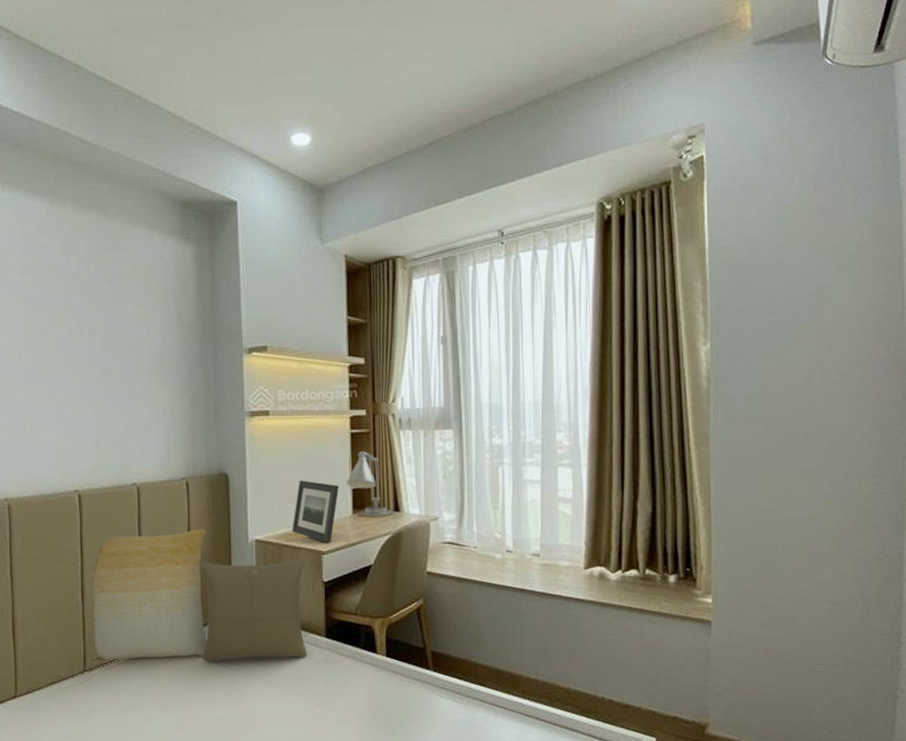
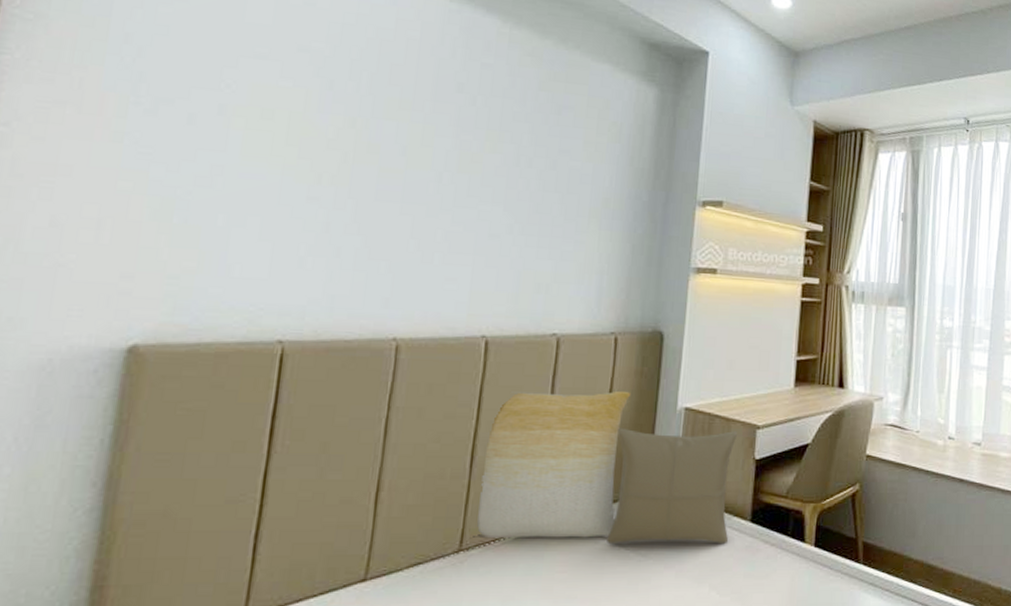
picture frame: present [292,480,340,543] -> none [727,346,784,417]
desk lamp: present [347,451,393,518] -> none [791,321,837,393]

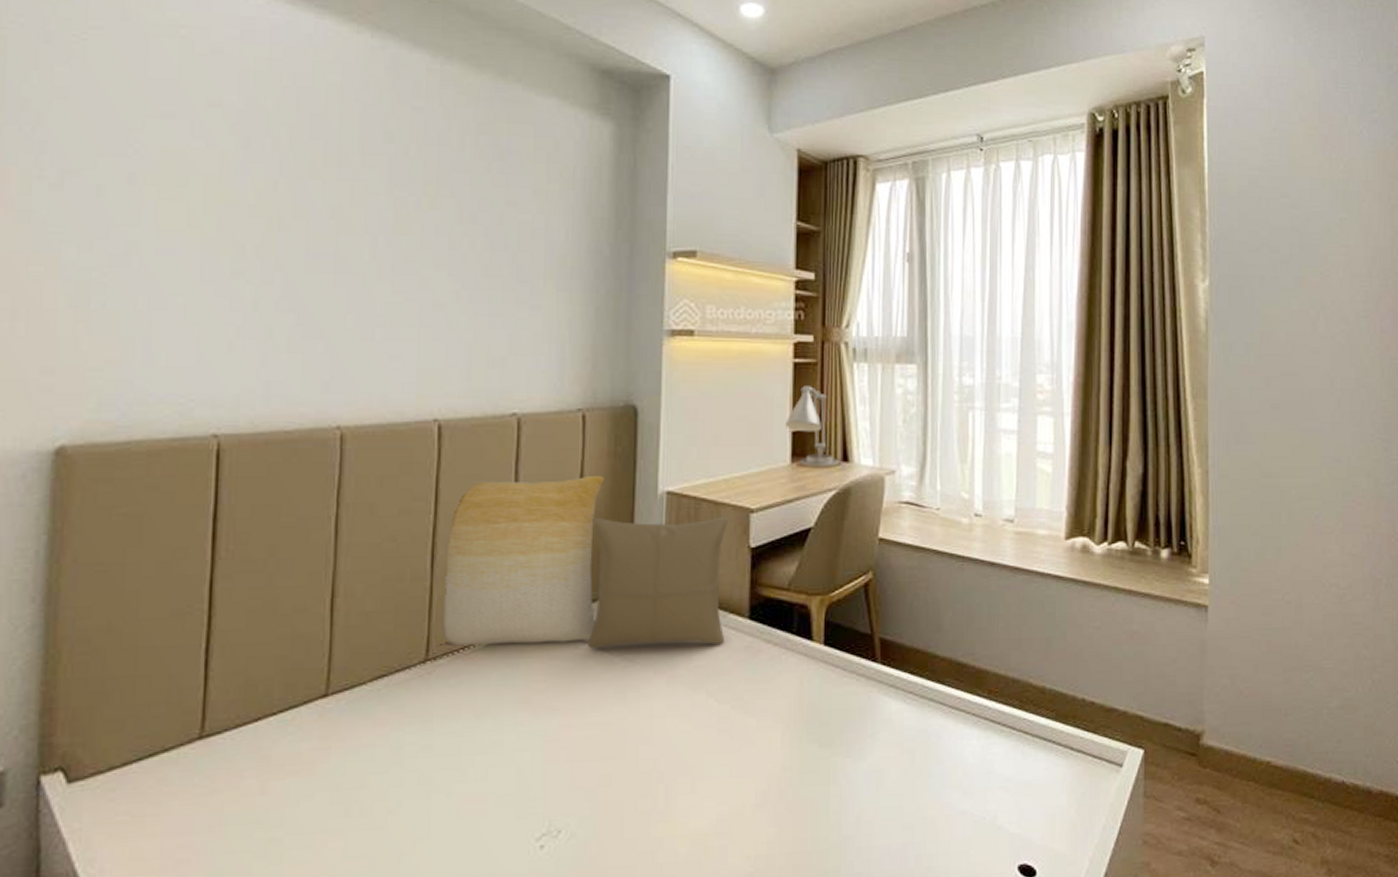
desk lamp: none [791,321,837,393] -> present [786,386,841,468]

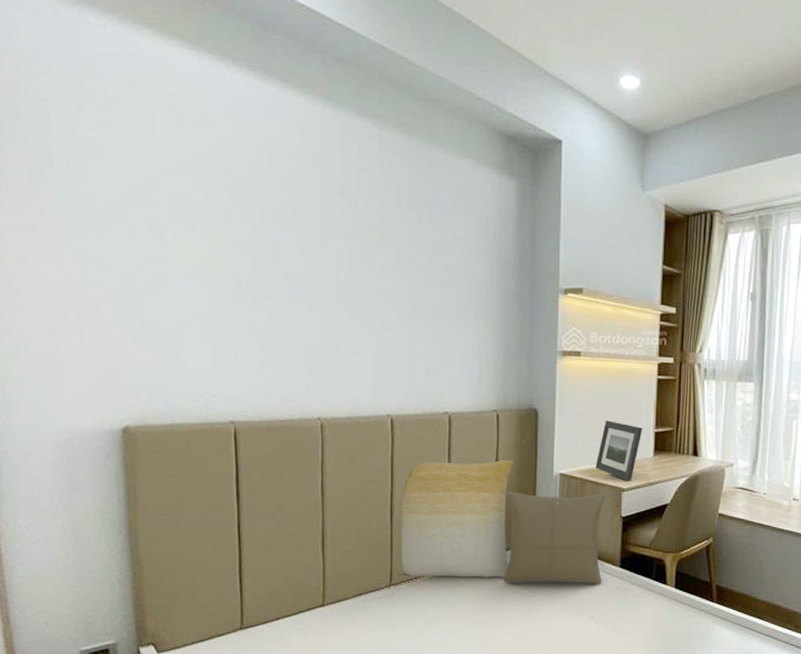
picture frame: none [714,418,776,499] -> present [595,420,643,481]
desk lamp: present [786,386,841,468] -> none [650,397,692,460]

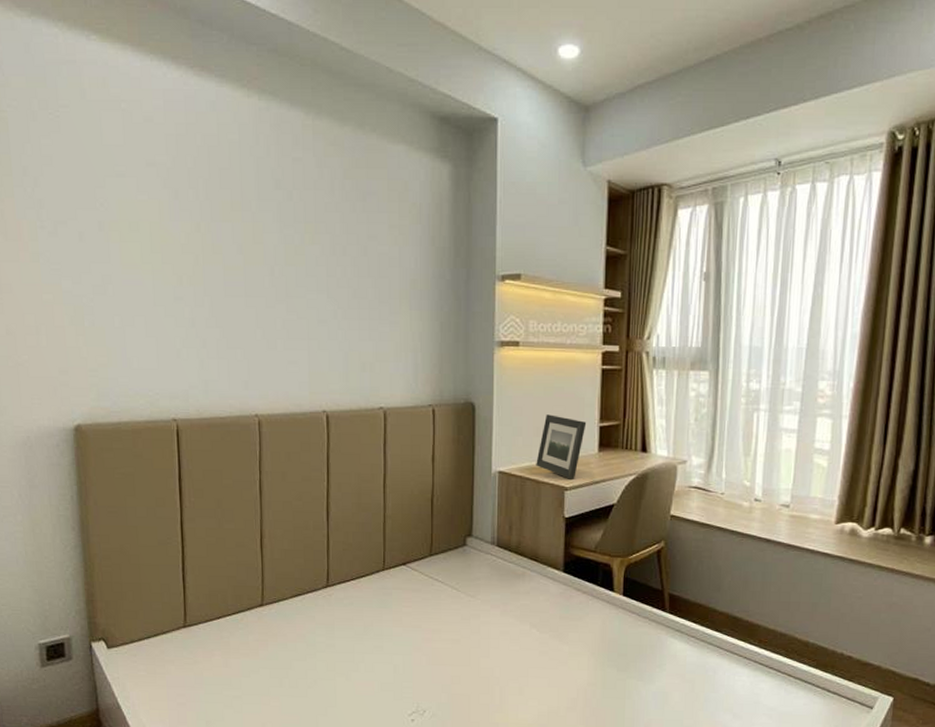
pillow: present [397,459,514,578] -> none [333,456,451,580]
pillow: present [504,490,605,584] -> none [441,489,547,589]

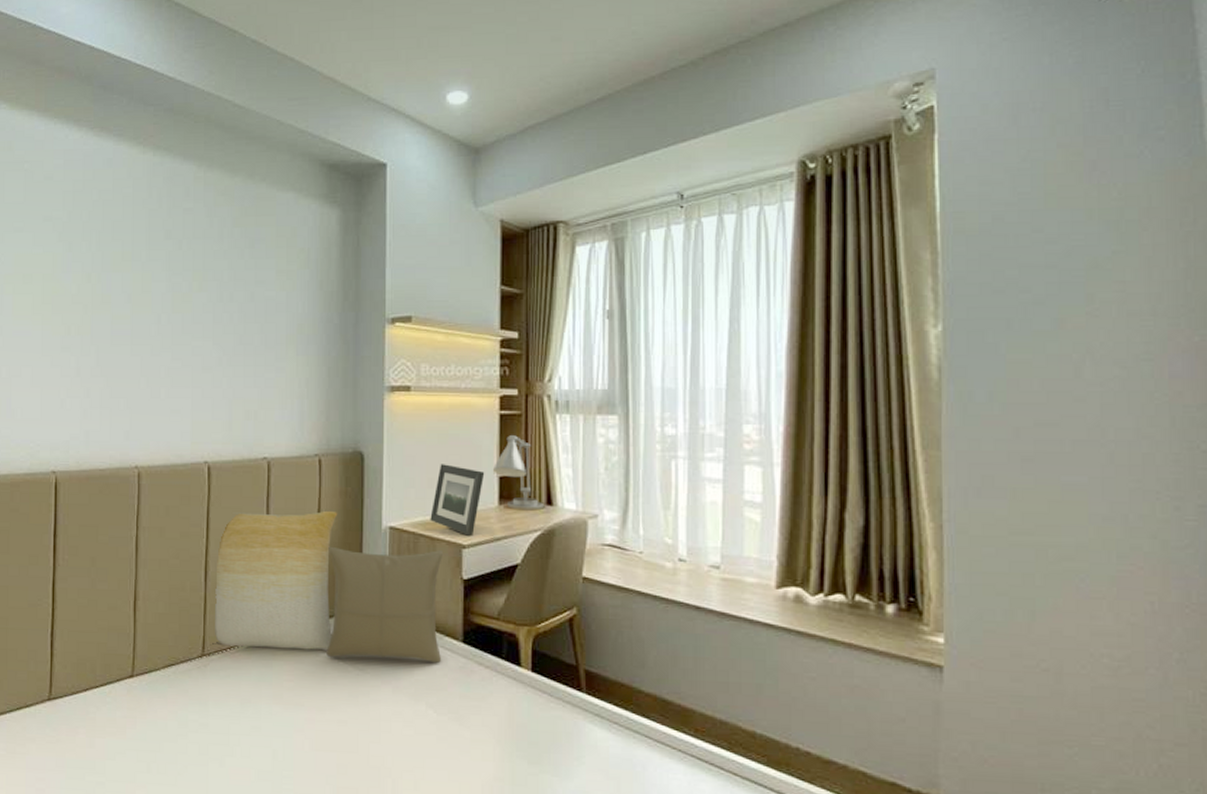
pillow: none [333,456,451,580] -> present [210,510,338,650]
pillow: none [441,489,547,589] -> present [326,546,443,663]
desk lamp: none [594,389,640,457] -> present [493,435,545,511]

